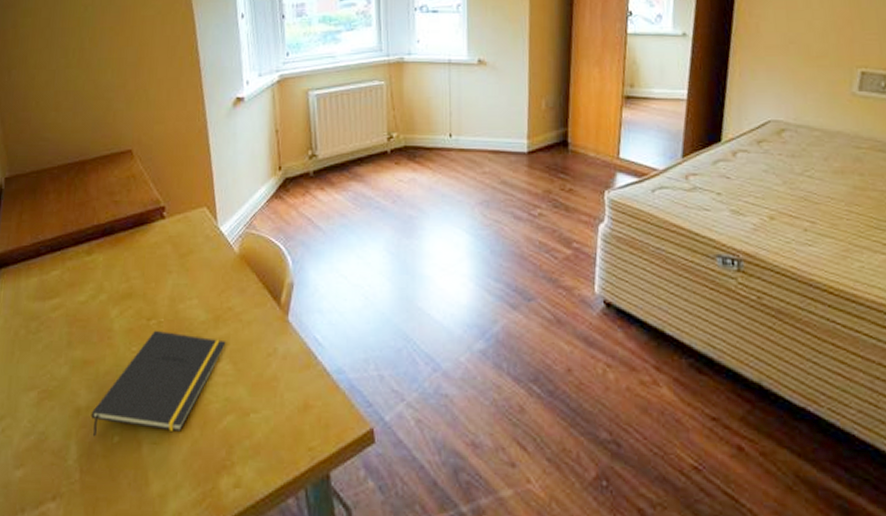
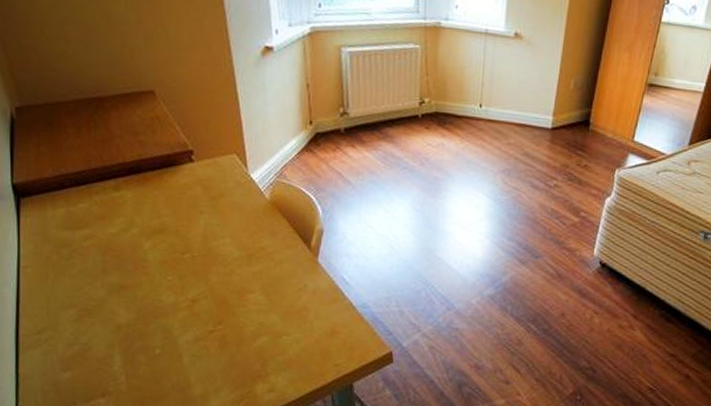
notepad: present [91,330,226,437] -> none [131,263,259,349]

